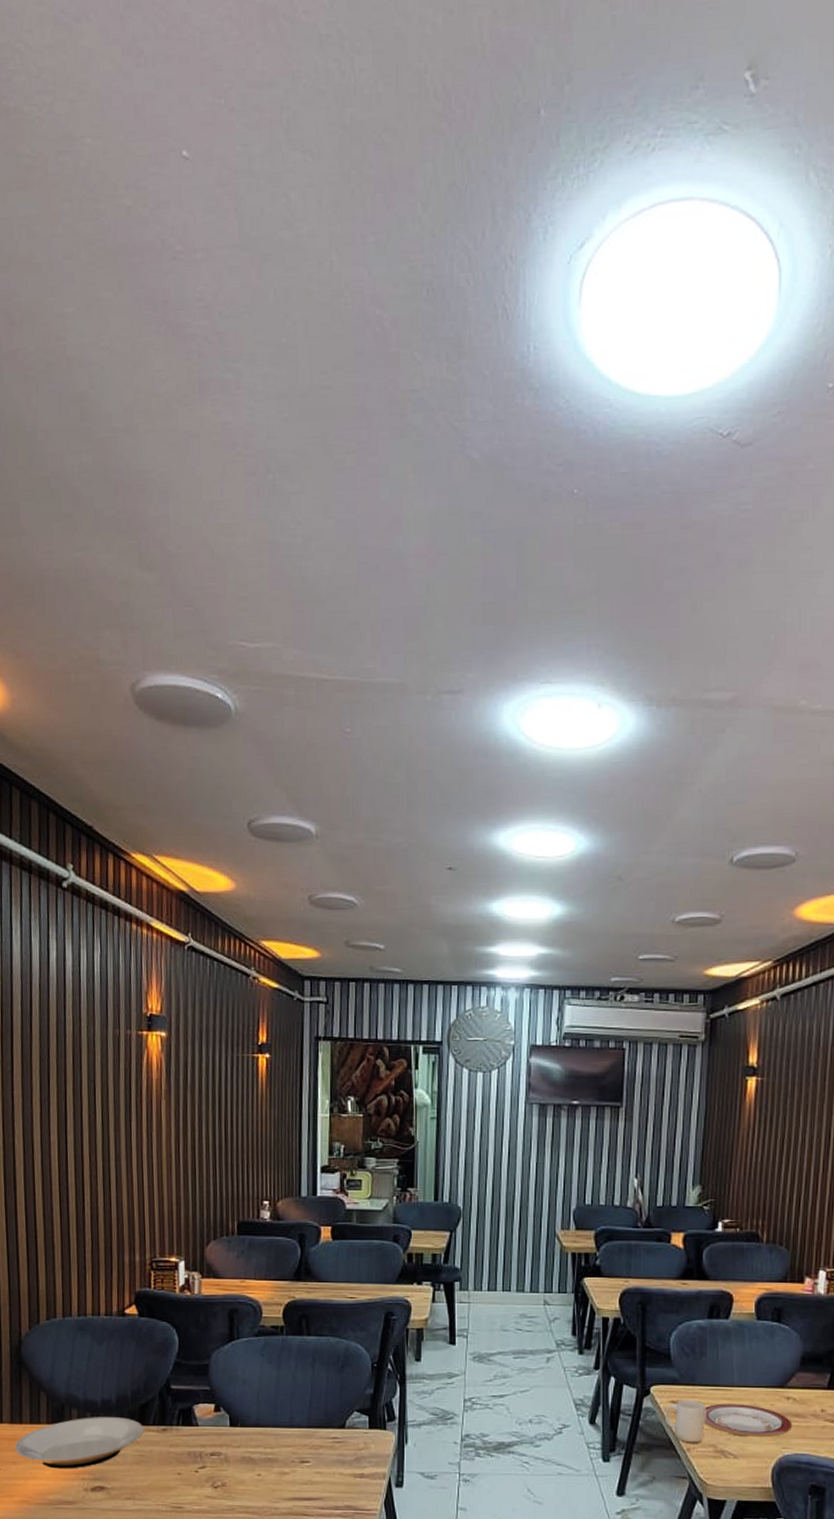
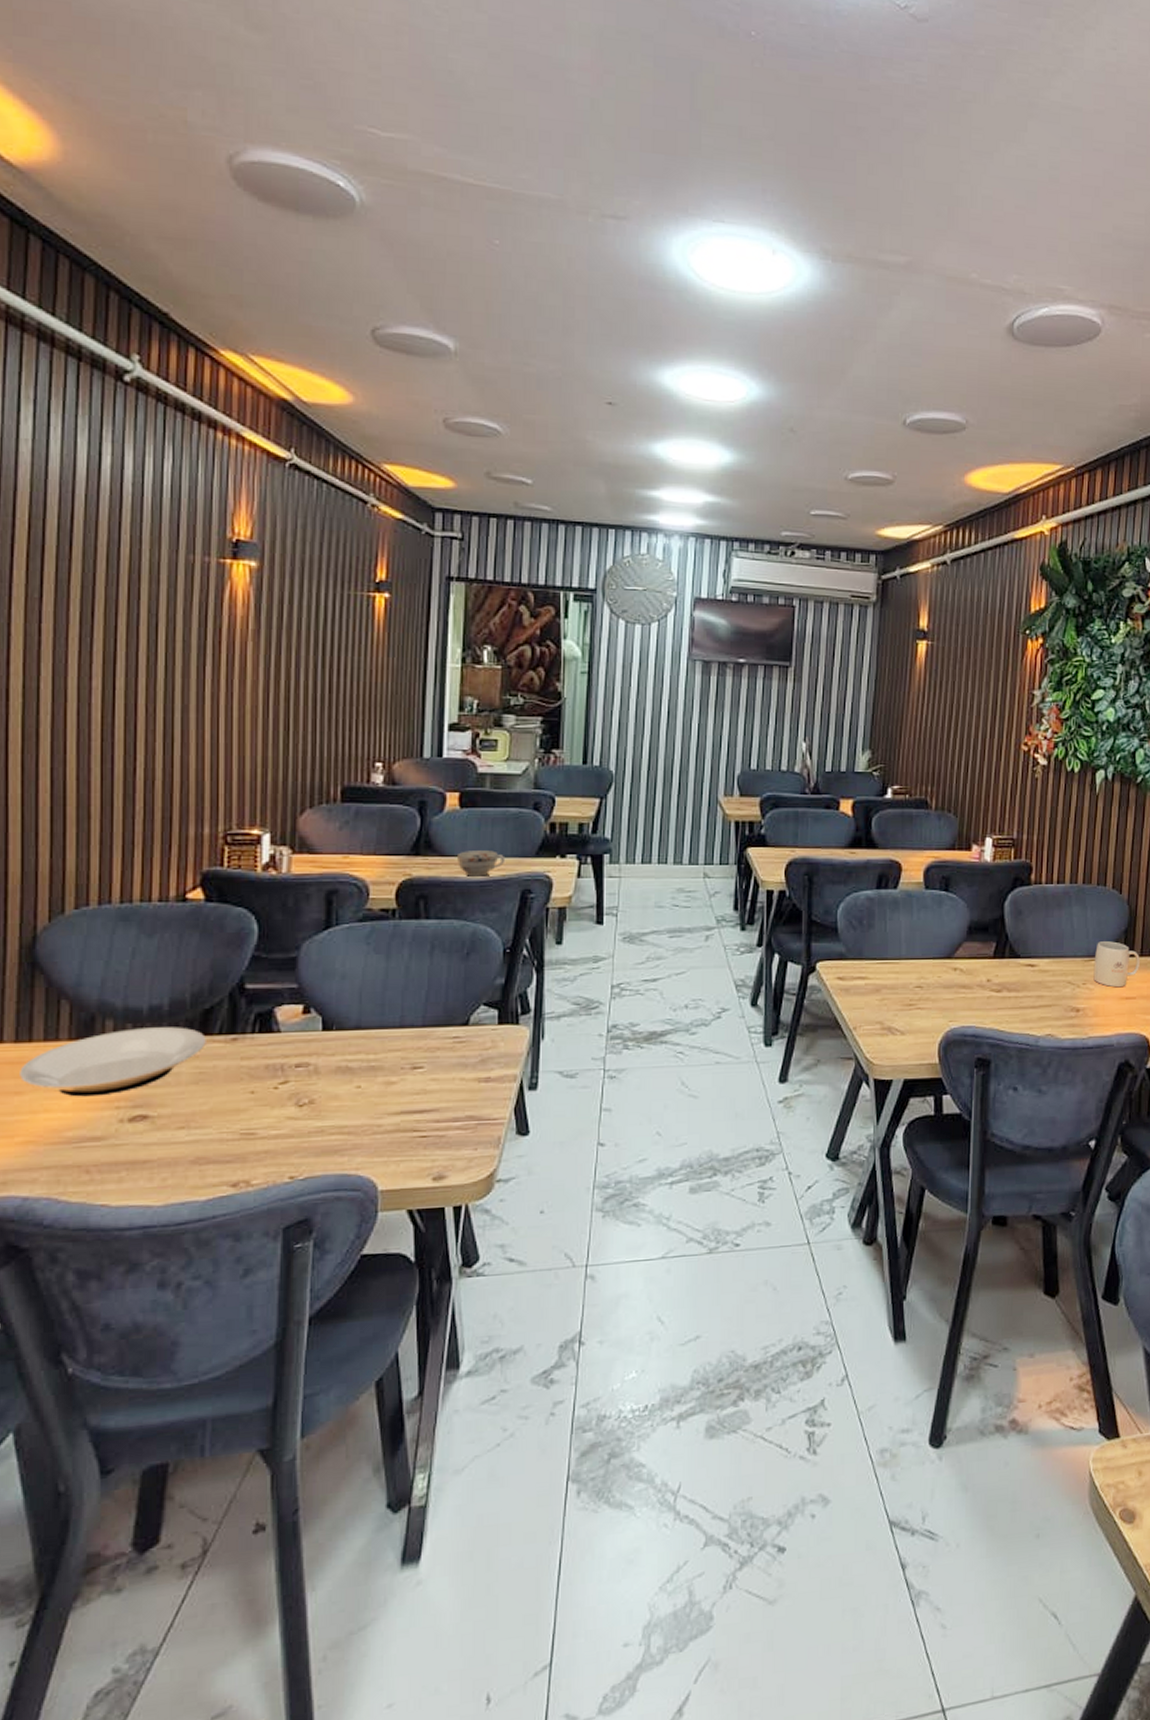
teacup: none [332,1277,371,1300] -> present [458,850,506,877]
cup: present [664,1400,706,1443] -> none [830,975,873,1021]
plate: present [704,1403,793,1438] -> none [871,977,960,1012]

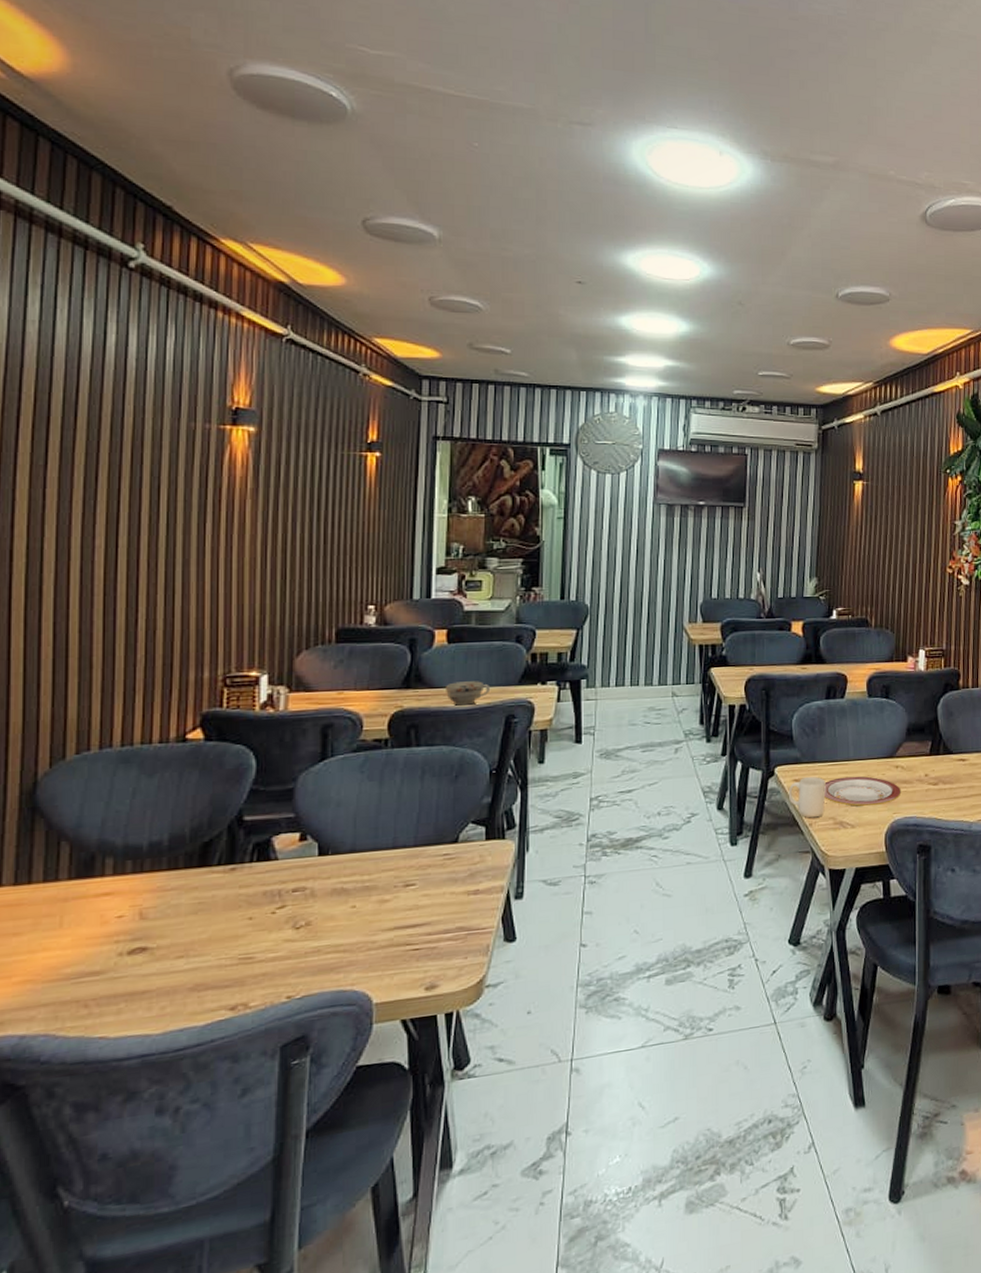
plate: present [20,1027,206,1097] -> none [18,860,205,934]
cup: none [830,975,873,1021] -> present [788,777,826,818]
plate: none [871,977,960,1012] -> present [824,776,902,807]

